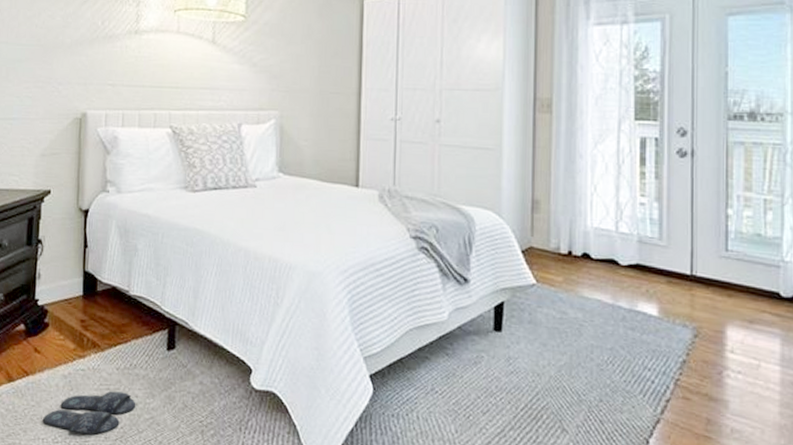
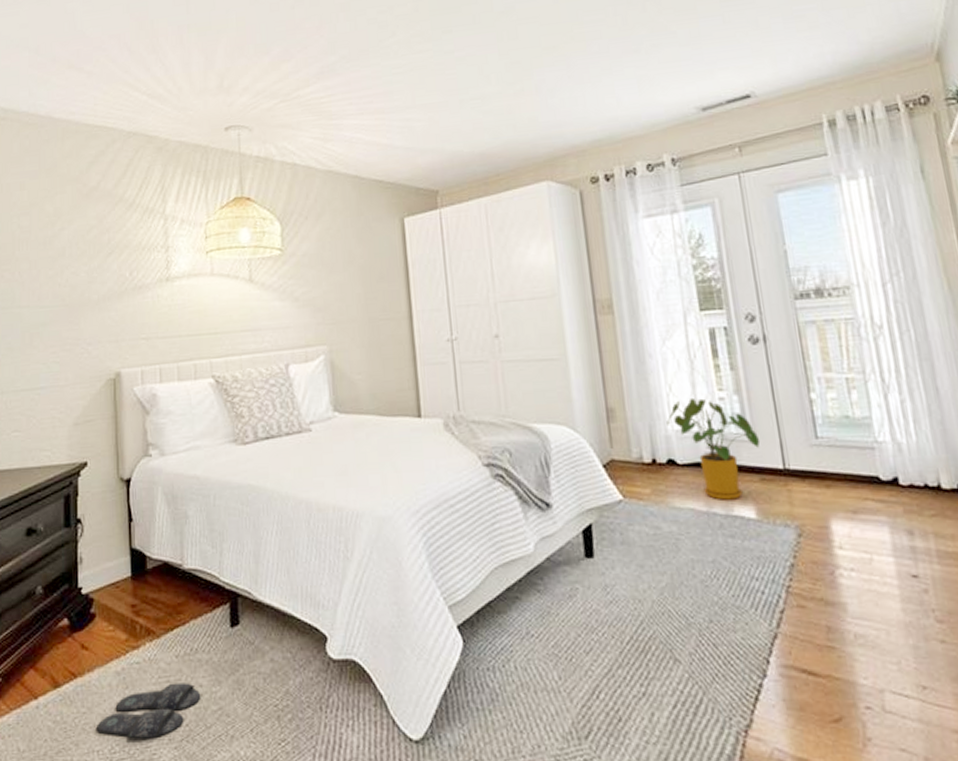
house plant: none [587,199,673,297] -> present [666,397,760,500]

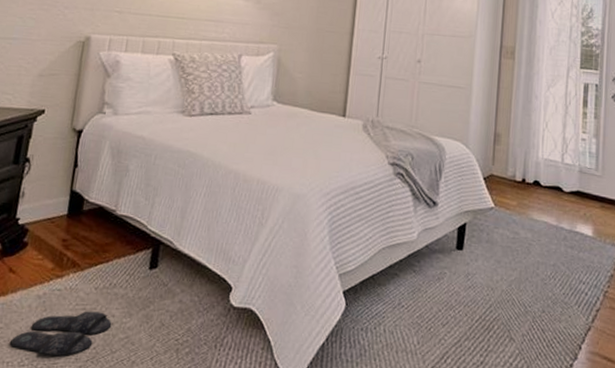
house plant: present [666,397,760,500] -> none [539,135,606,219]

